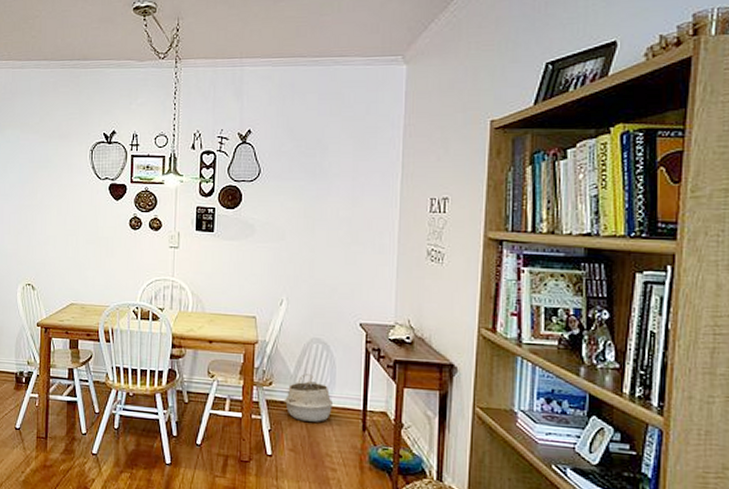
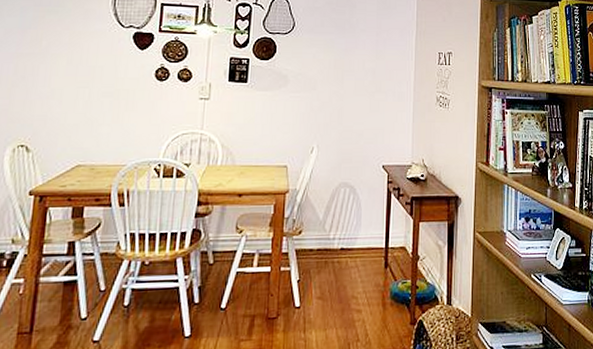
woven basket: present [285,374,333,422] -> none [314,218,358,266]

